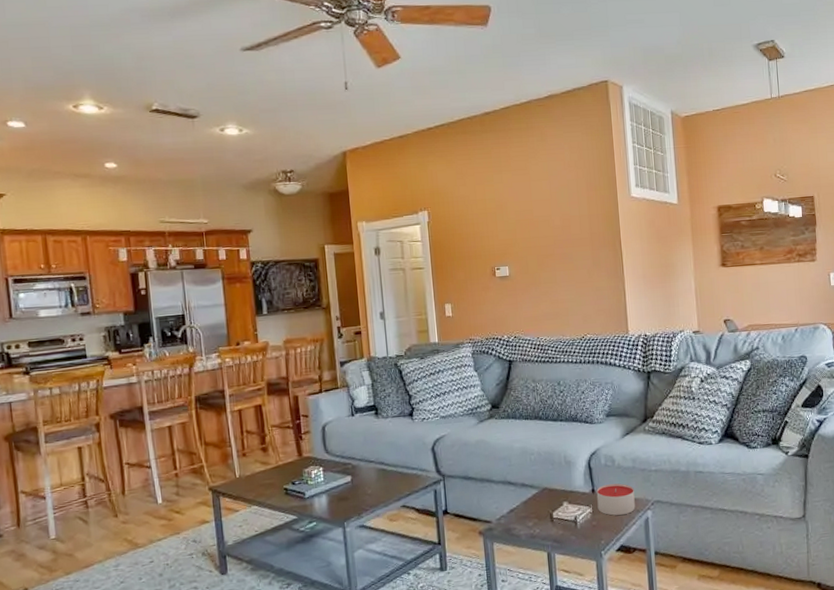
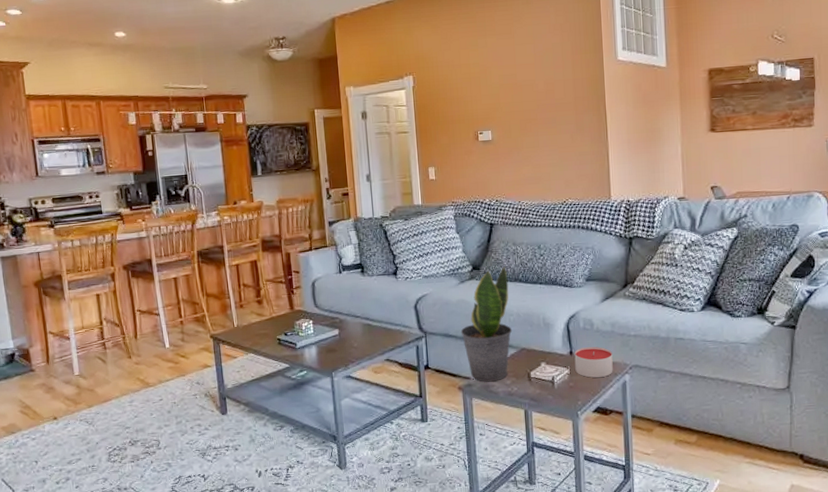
potted plant: none [480,404,534,525] -> present [460,266,513,382]

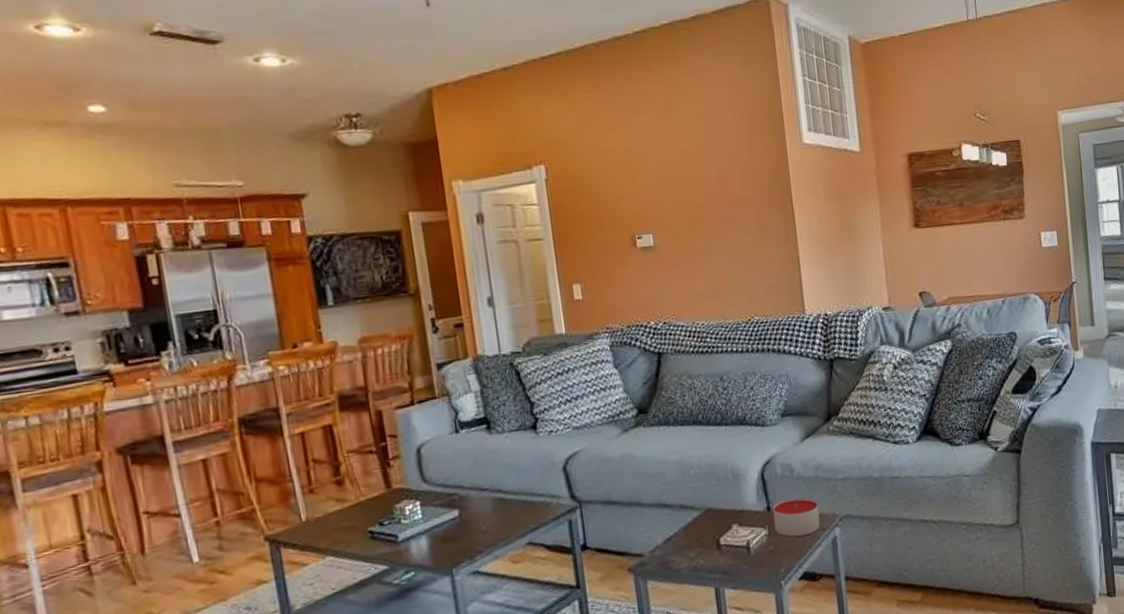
potted plant: present [460,266,513,382] -> none [626,406,694,558]

